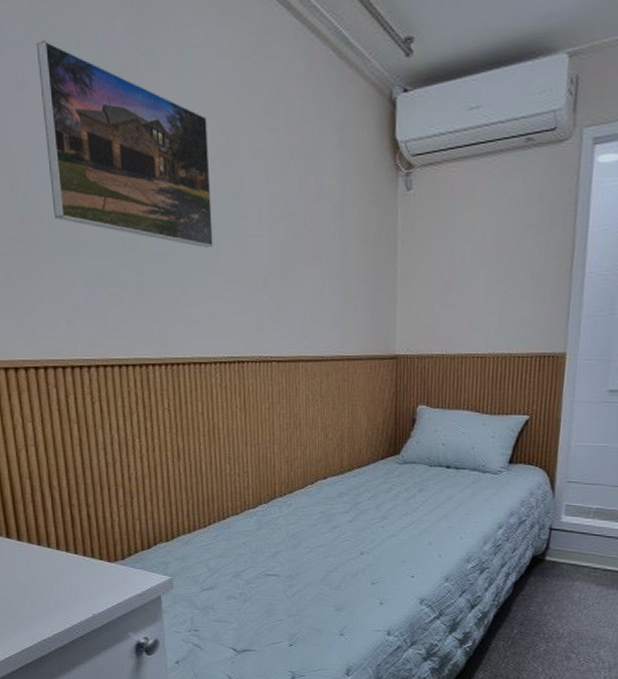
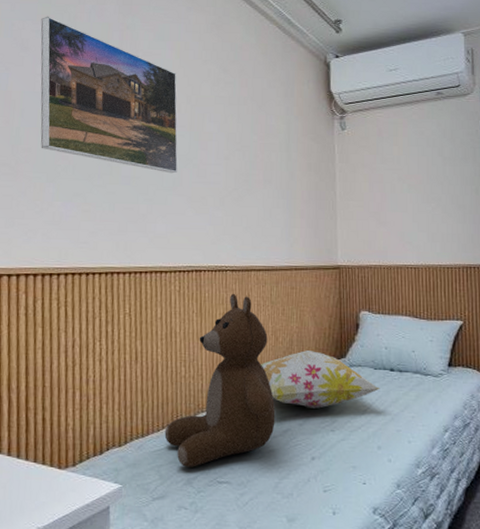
bear: none [211,386,325,561] -> present [164,293,276,467]
decorative pillow: none [309,447,435,506] -> present [261,350,380,409]

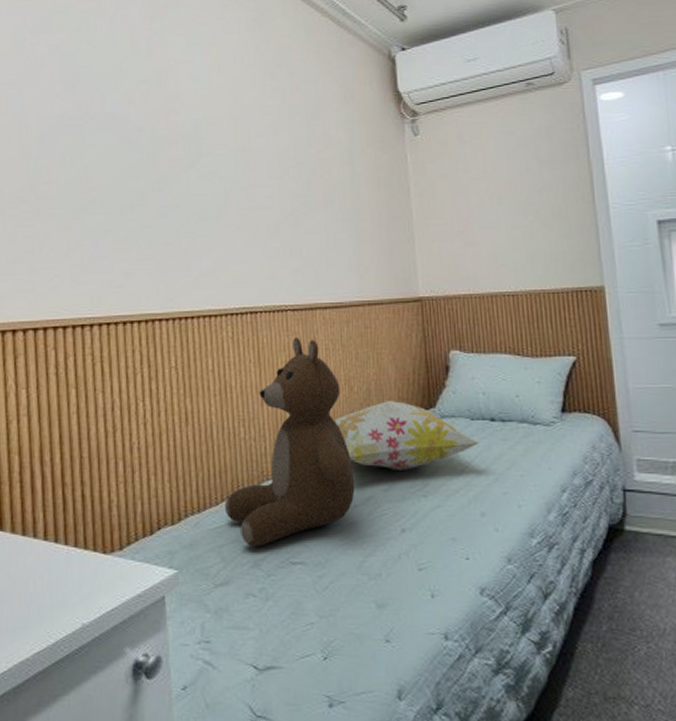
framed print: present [40,16,178,174] -> none [56,27,222,200]

